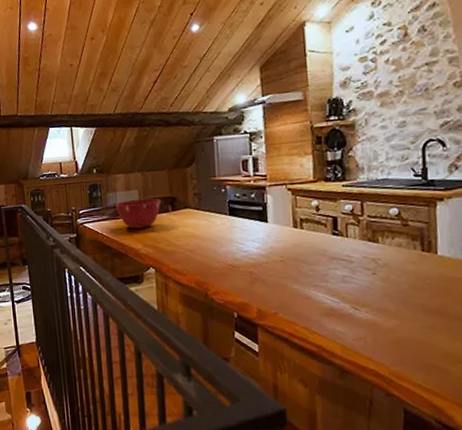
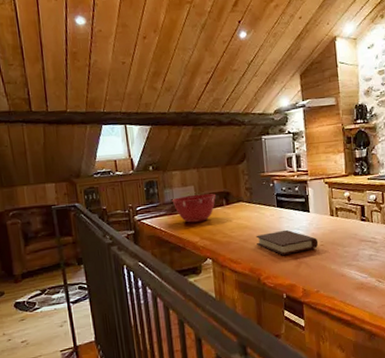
book: none [204,241,278,269] -> present [256,229,319,255]

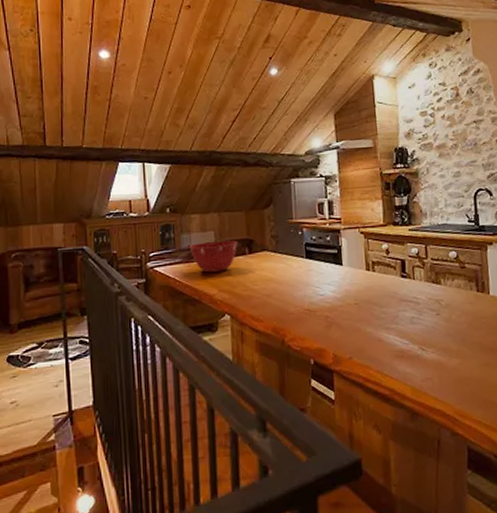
book: present [256,229,319,255] -> none [281,284,352,314]

